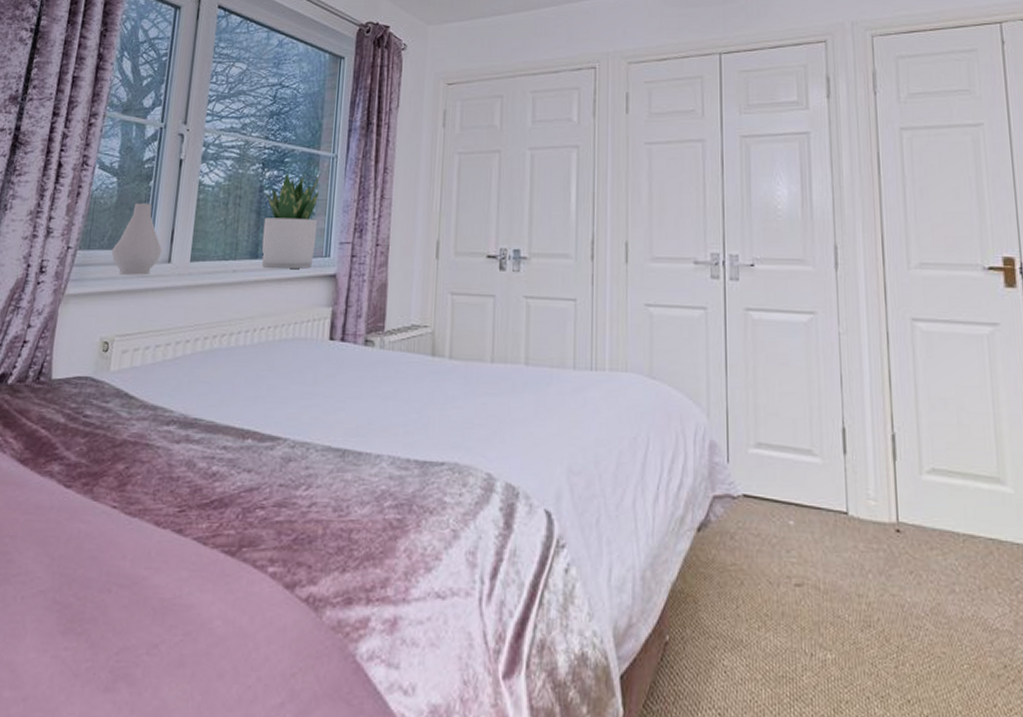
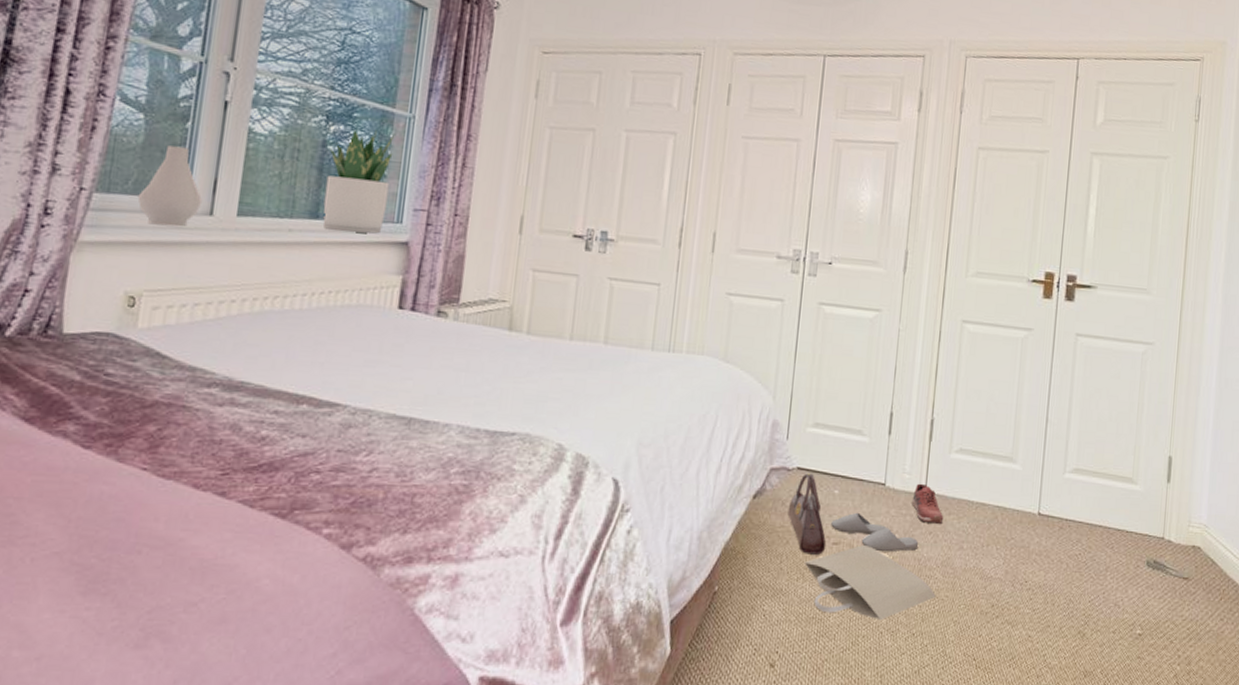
handbag: none [738,501,788,599] -> present [787,473,826,555]
tote bag: none [764,587,931,683] -> present [804,545,937,621]
slippers: none [790,547,899,596] -> present [831,512,919,552]
athletic shoe: none [883,511,925,561] -> present [912,483,944,524]

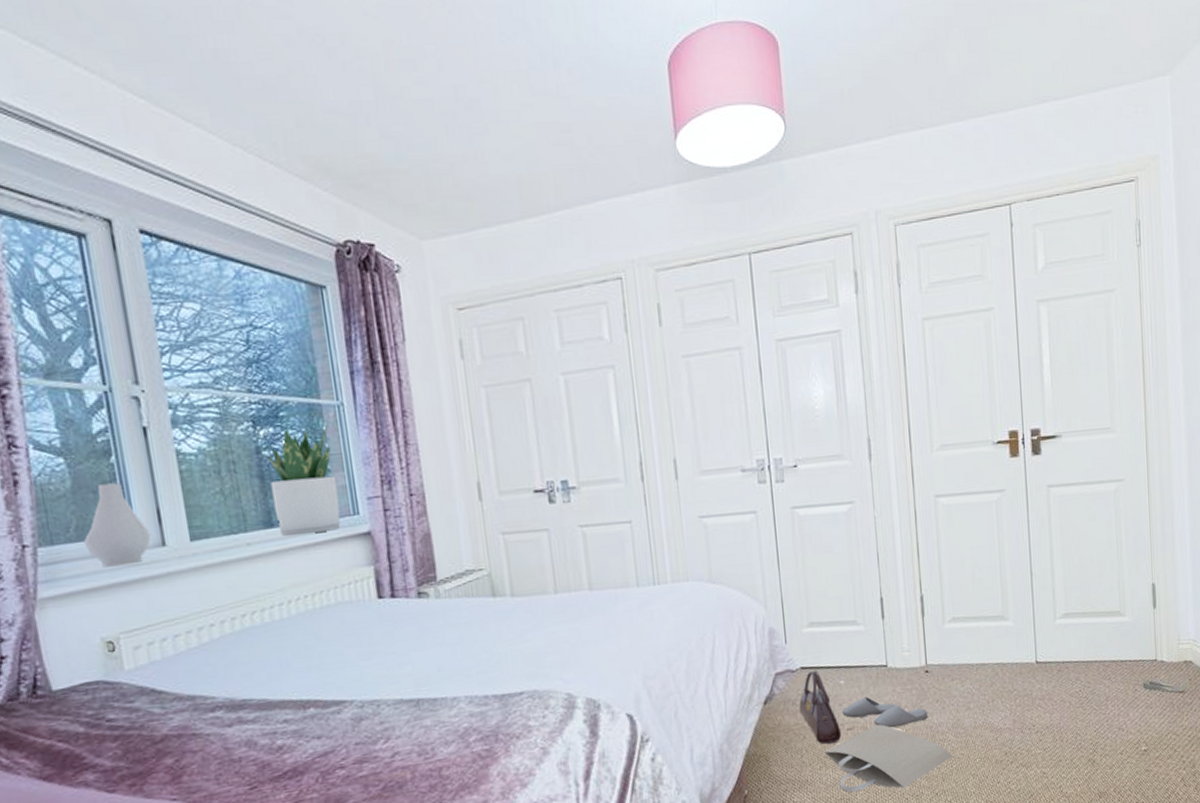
athletic shoe: present [912,483,944,524] -> none [915,657,948,693]

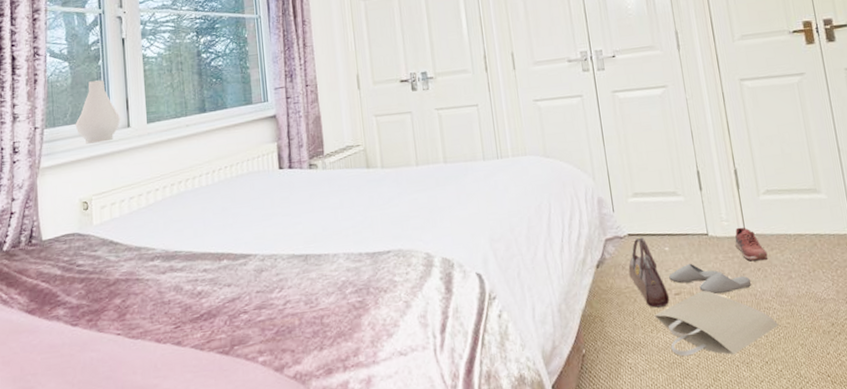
planter: present [264,425,341,537] -> none [203,33,254,120]
athletic shoe: none [915,657,948,693] -> present [735,227,768,262]

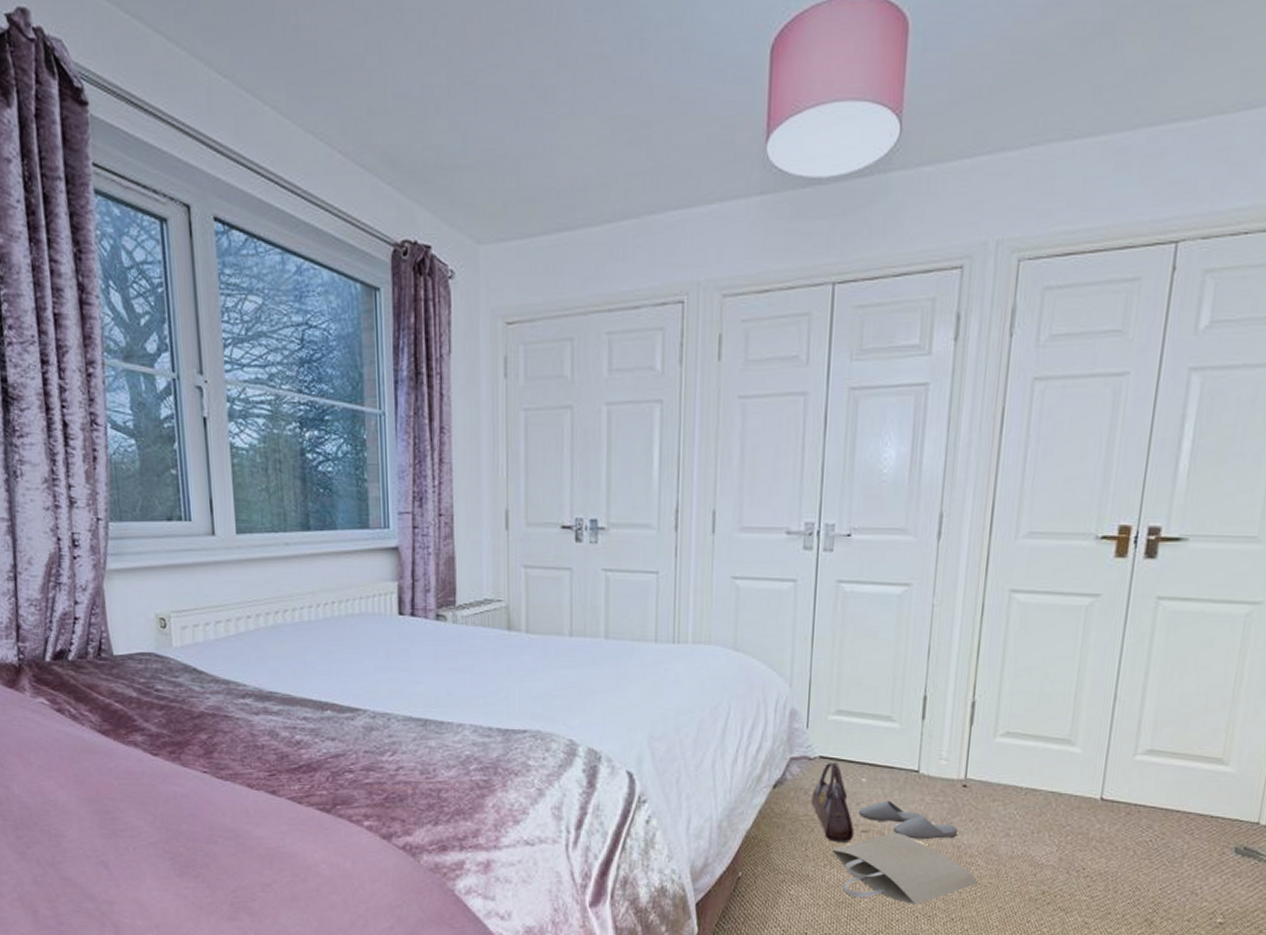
vase: present [75,80,121,144] -> none [147,469,204,549]
athletic shoe: present [735,227,768,262] -> none [950,769,987,811]

